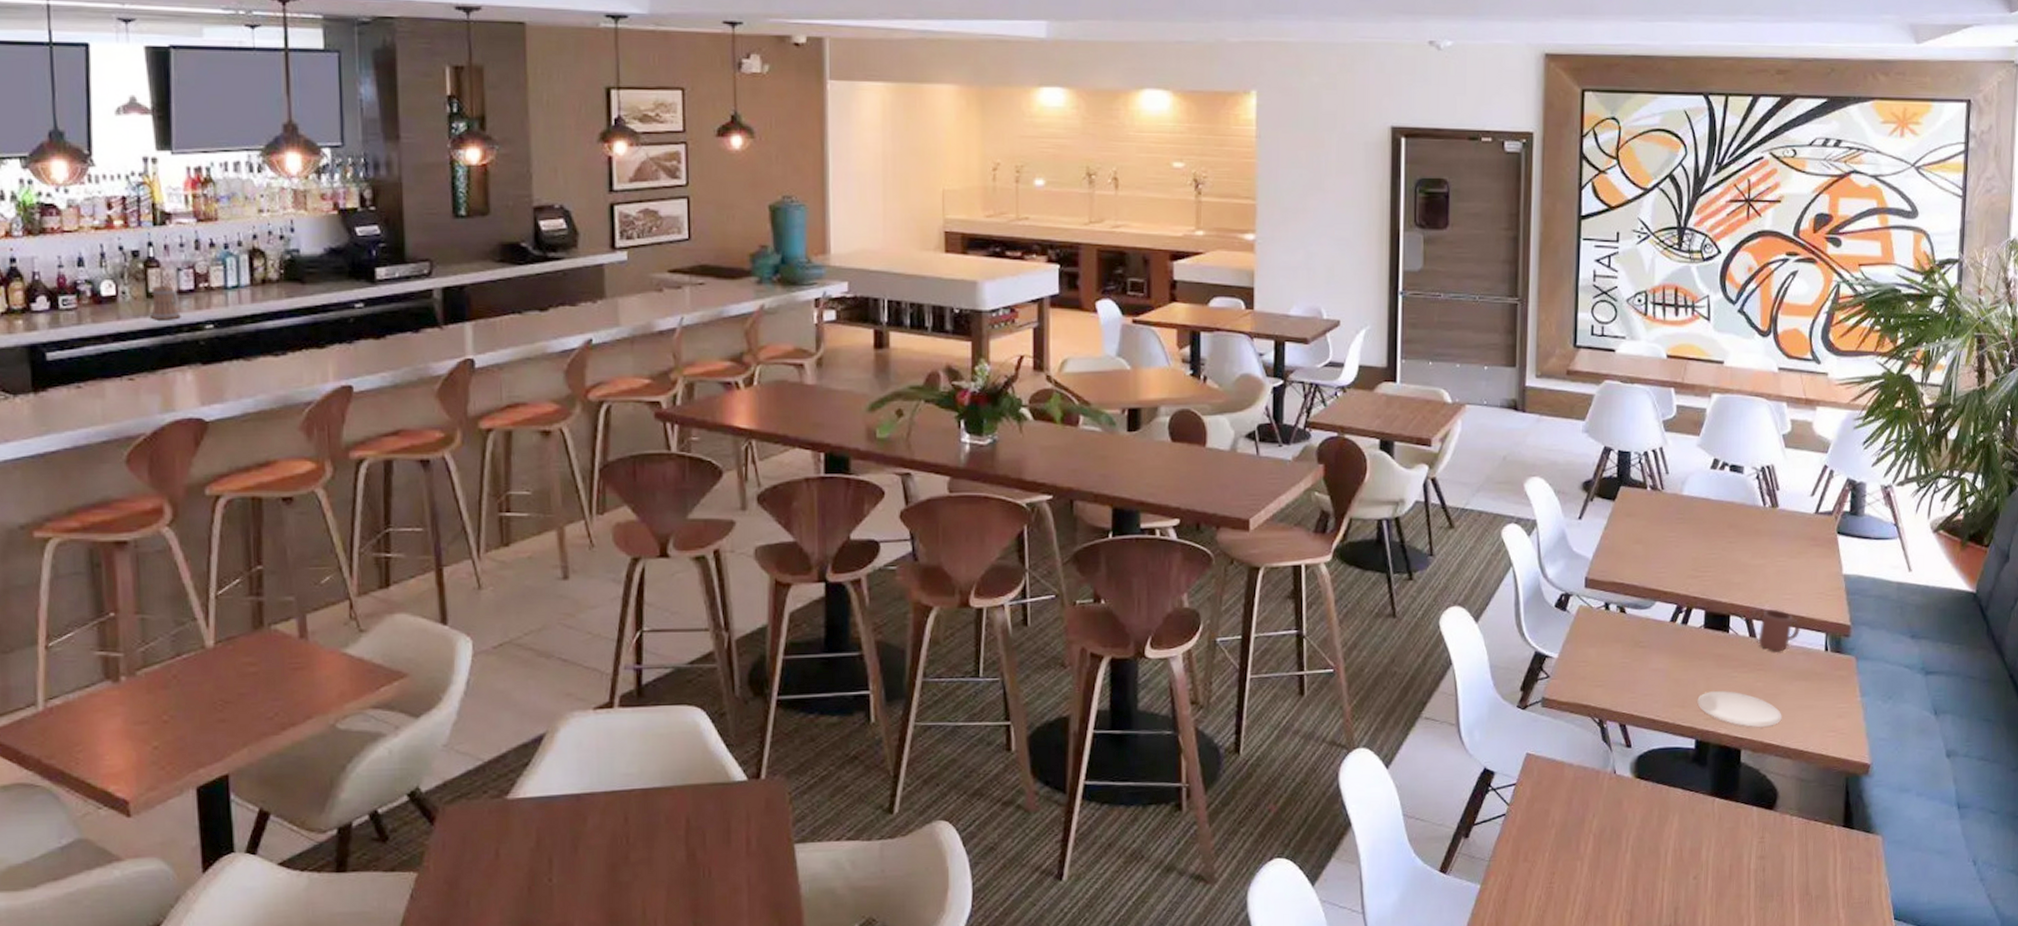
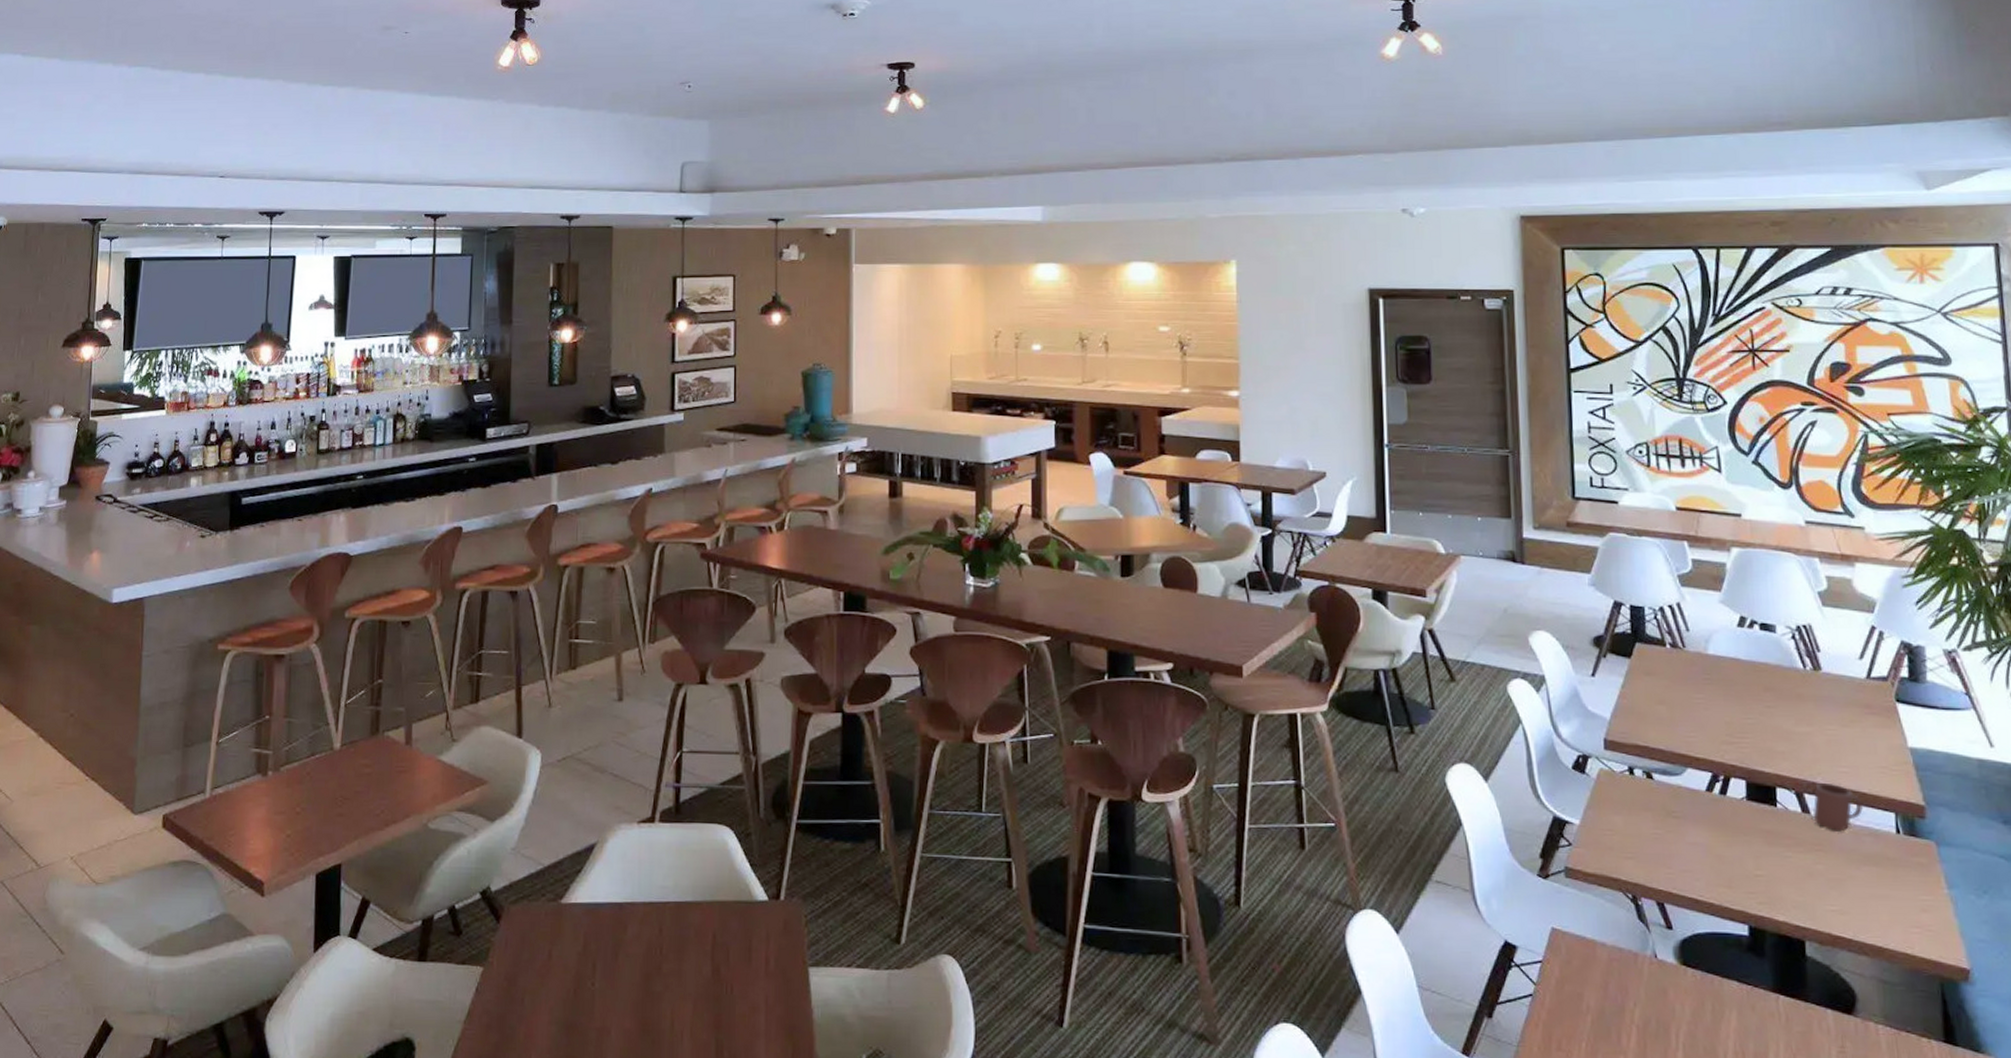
beer mug: present [151,286,181,320] -> none [319,444,340,472]
plate: present [1697,691,1782,728] -> none [1746,872,1852,918]

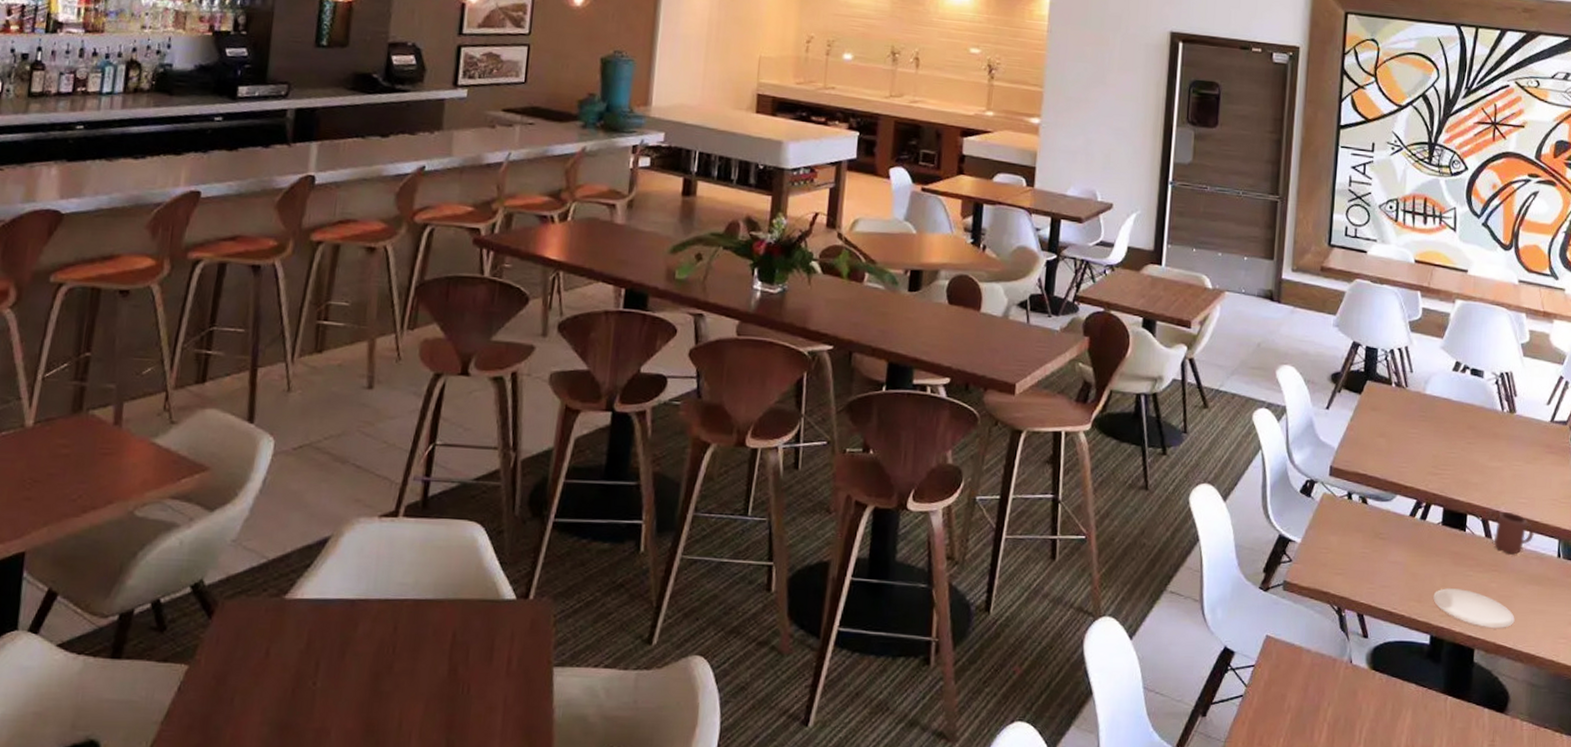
plate: none [1746,872,1852,918] -> present [1433,588,1515,629]

